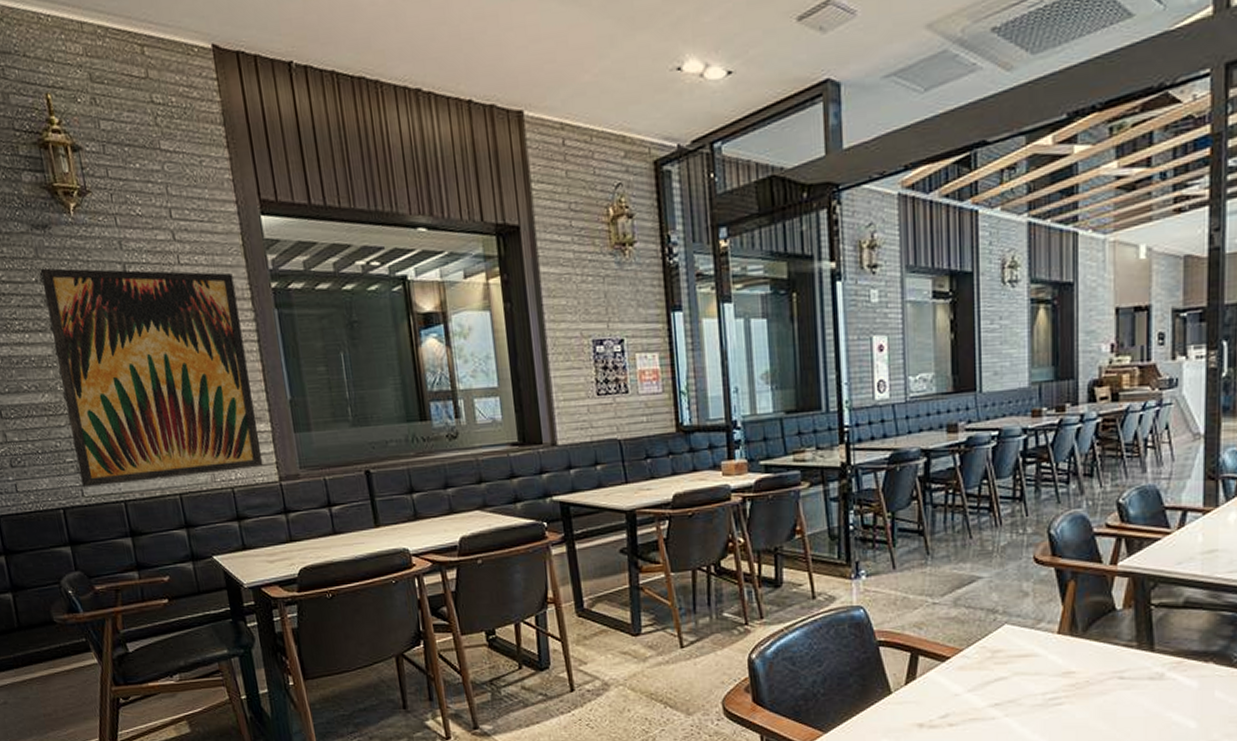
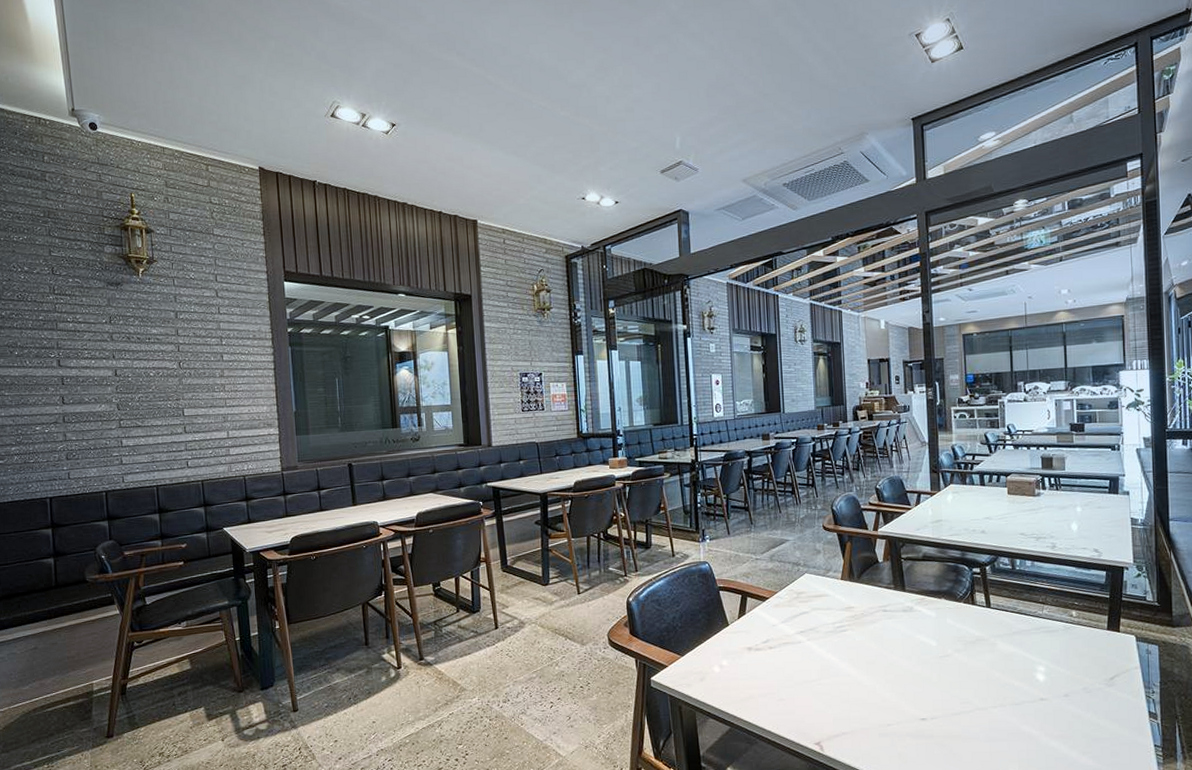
wall art: present [40,268,263,486] -> none [110,313,270,475]

